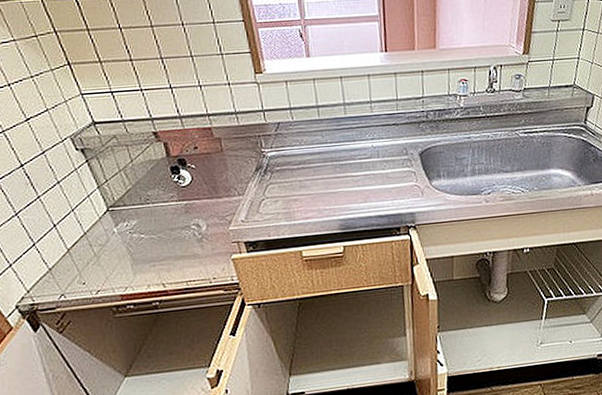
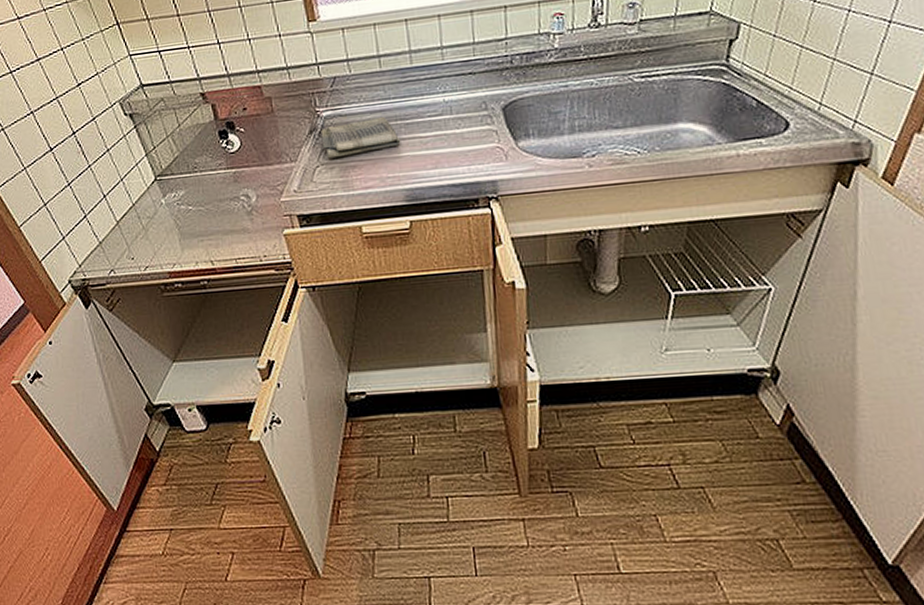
dish towel: none [266,157,336,193] -> present [320,116,401,159]

